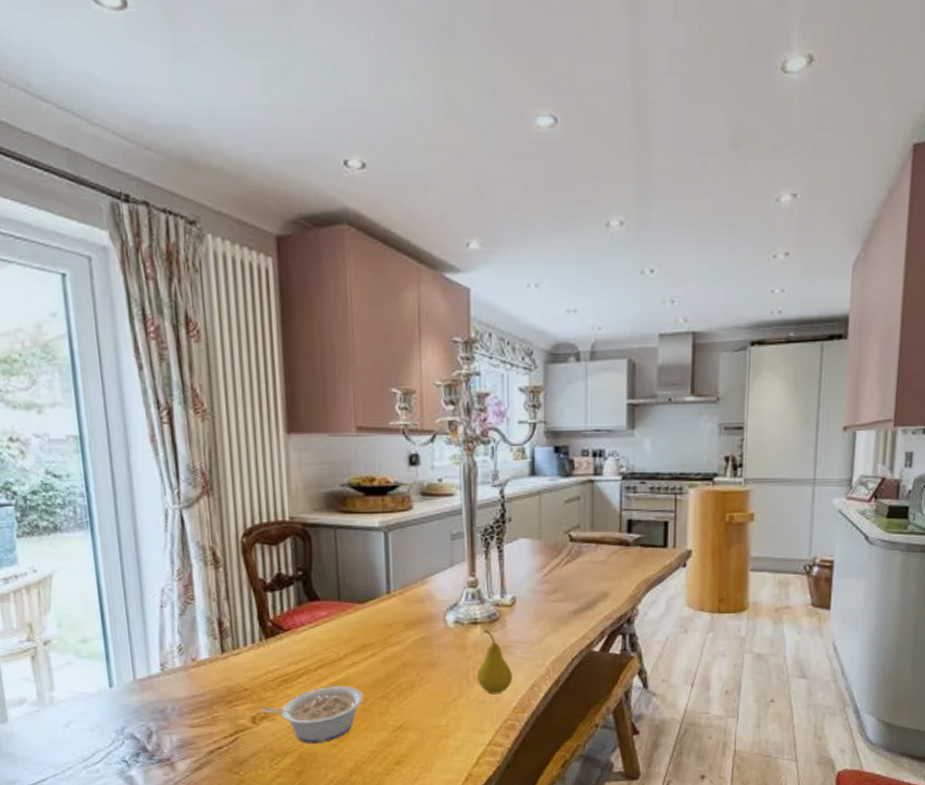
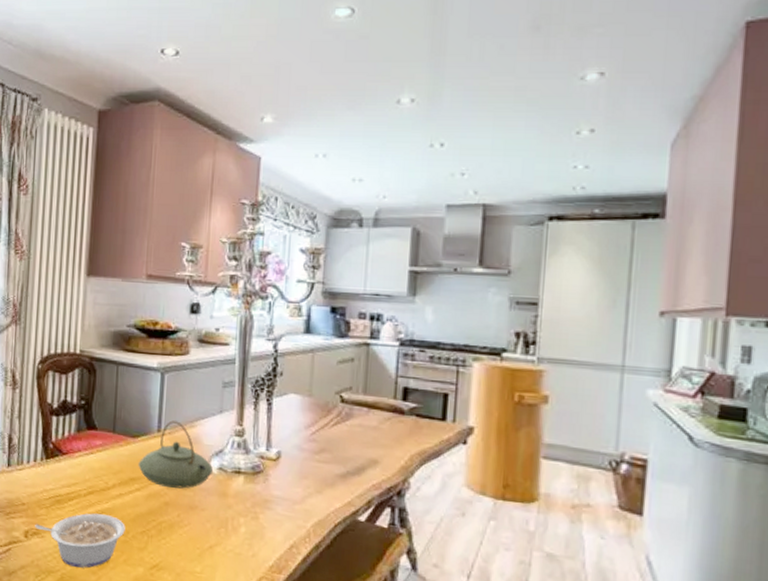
teapot: none [369,580,449,648] -> present [138,420,213,489]
fruit: present [476,629,513,695] -> none [235,480,272,550]

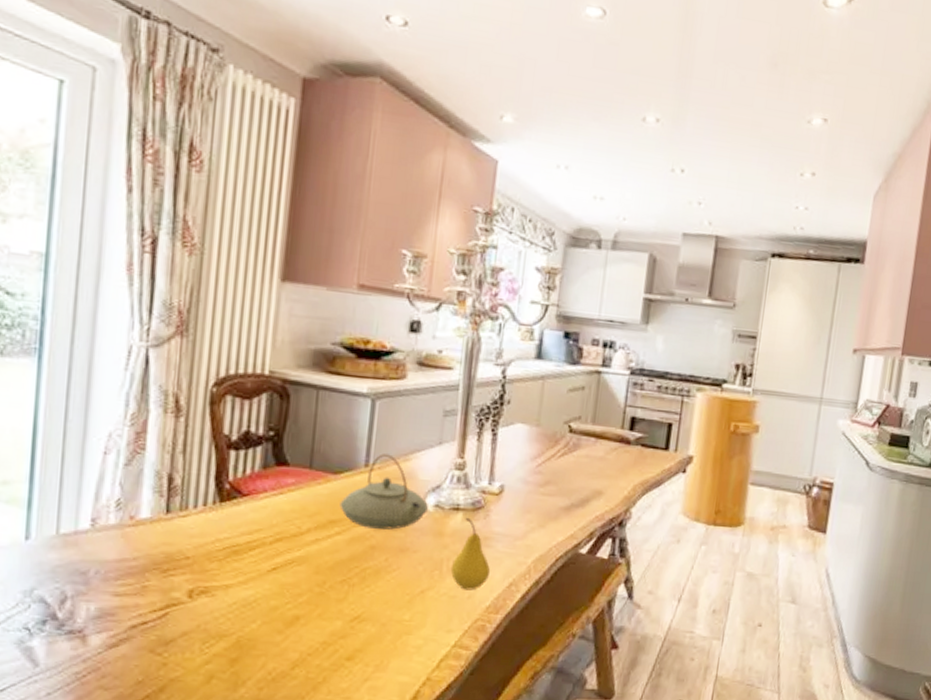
legume: present [35,513,125,568] -> none [202,563,322,628]
fruit: none [235,480,272,550] -> present [450,517,491,591]

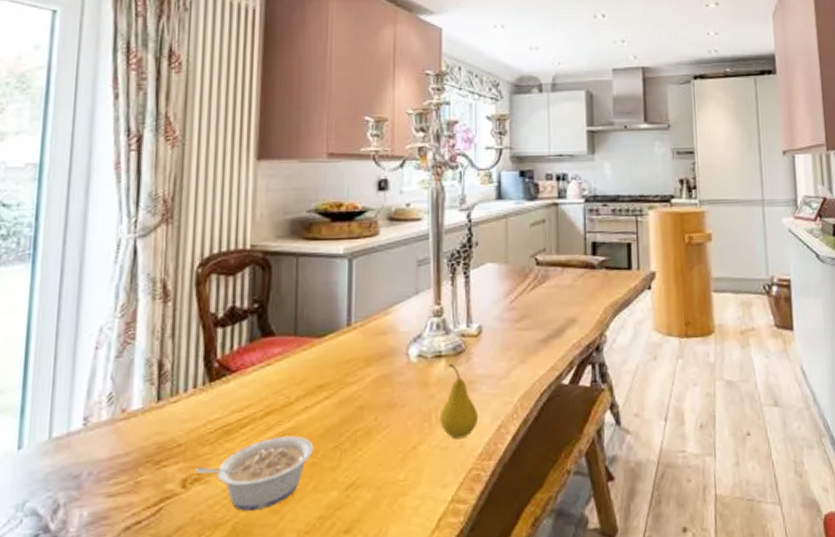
legume: none [202,563,322,628] -> present [196,436,313,511]
teapot: present [339,453,428,530] -> none [326,310,411,388]

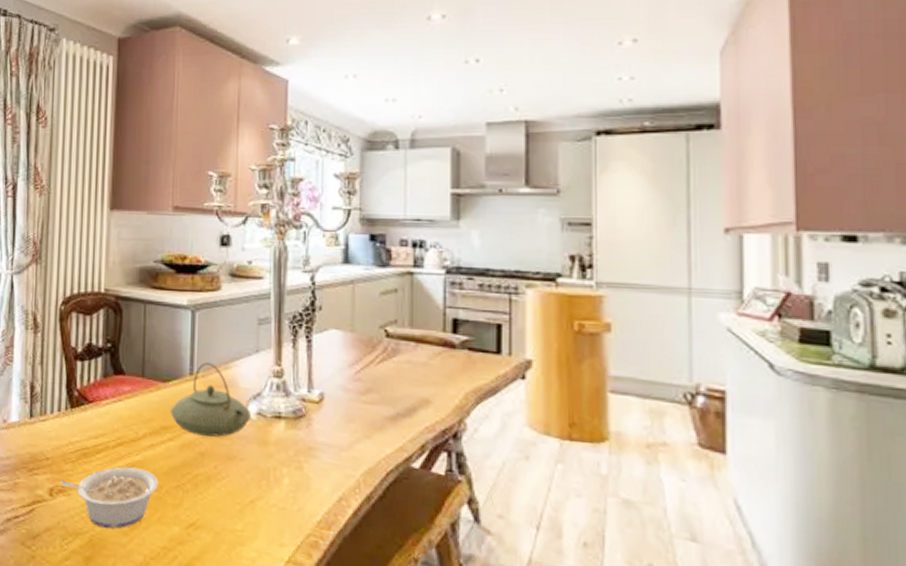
teapot: none [326,310,411,388] -> present [170,362,251,437]
fruit: present [439,363,479,440] -> none [277,425,319,503]

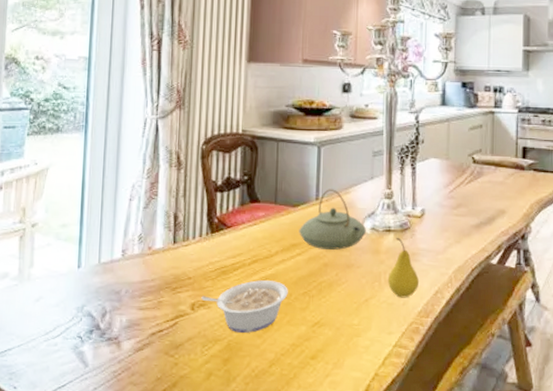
fruit: none [277,425,319,503] -> present [387,237,420,298]

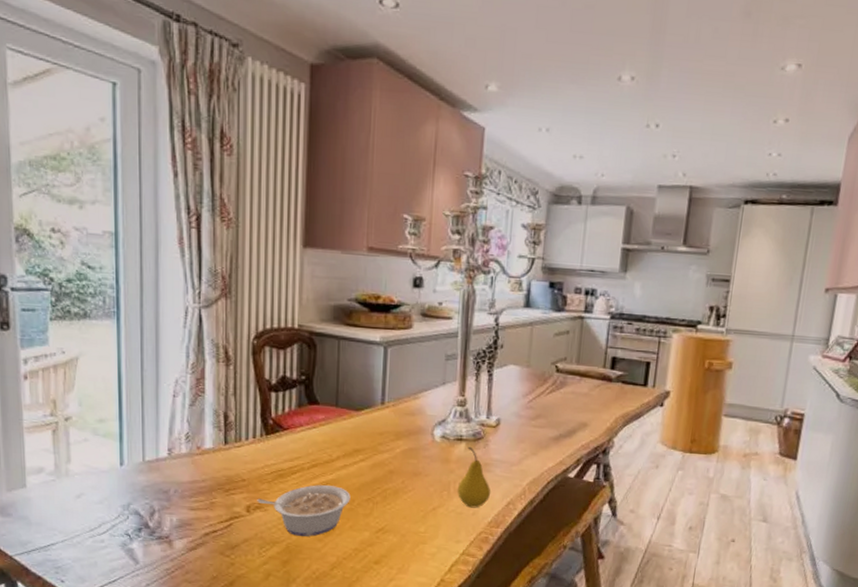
teapot: present [299,189,366,250] -> none [362,393,436,457]

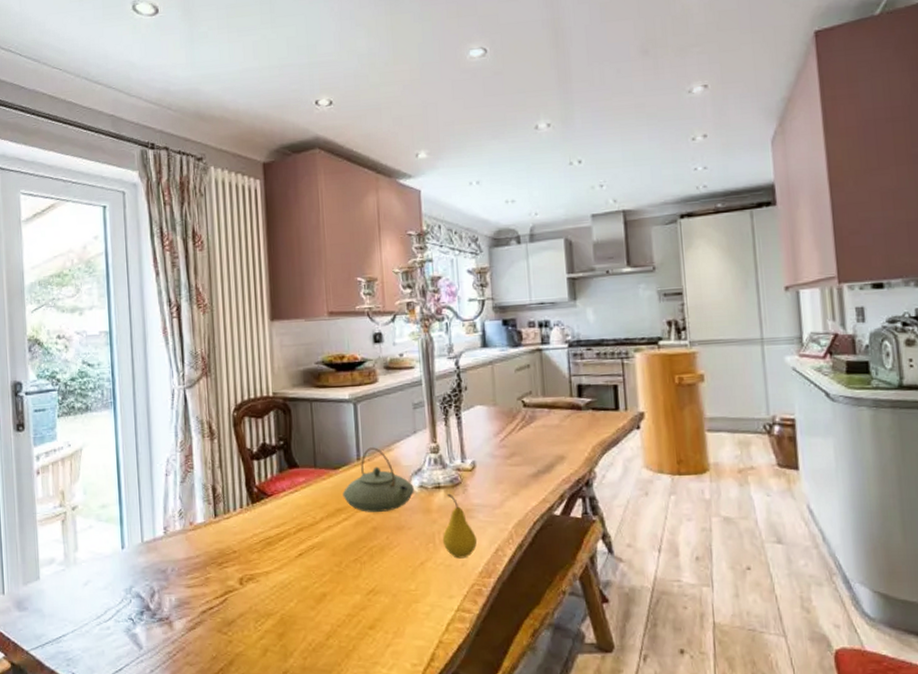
legume: present [257,485,351,537] -> none [249,549,338,605]
teapot: none [362,393,436,457] -> present [342,447,414,512]

